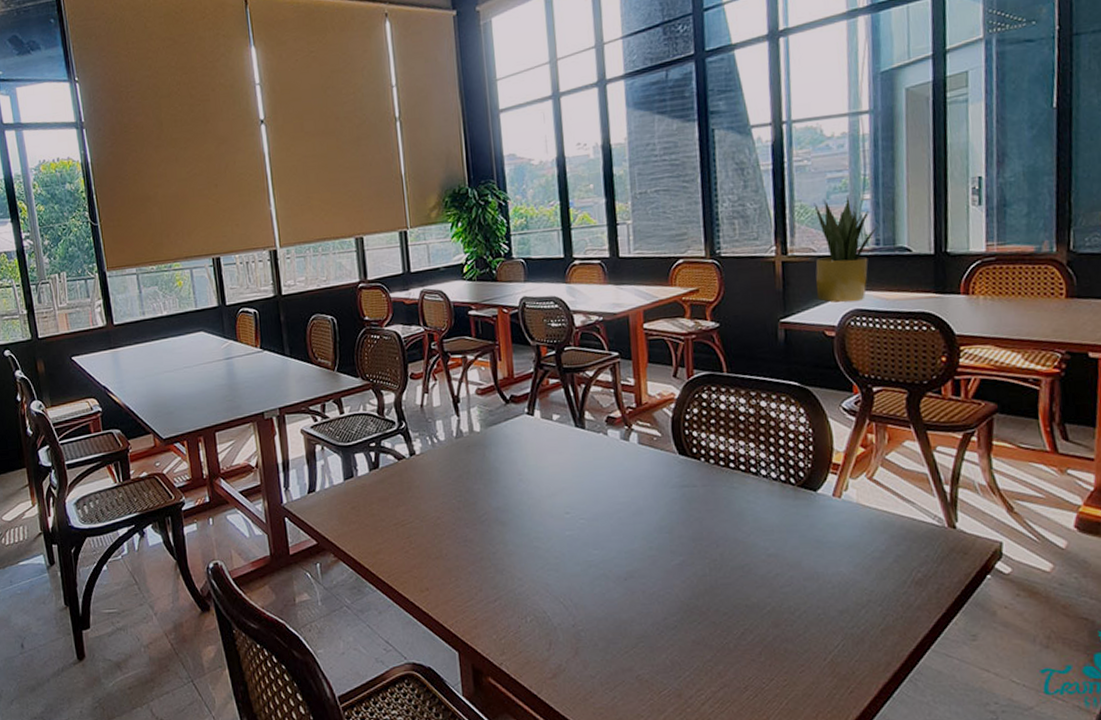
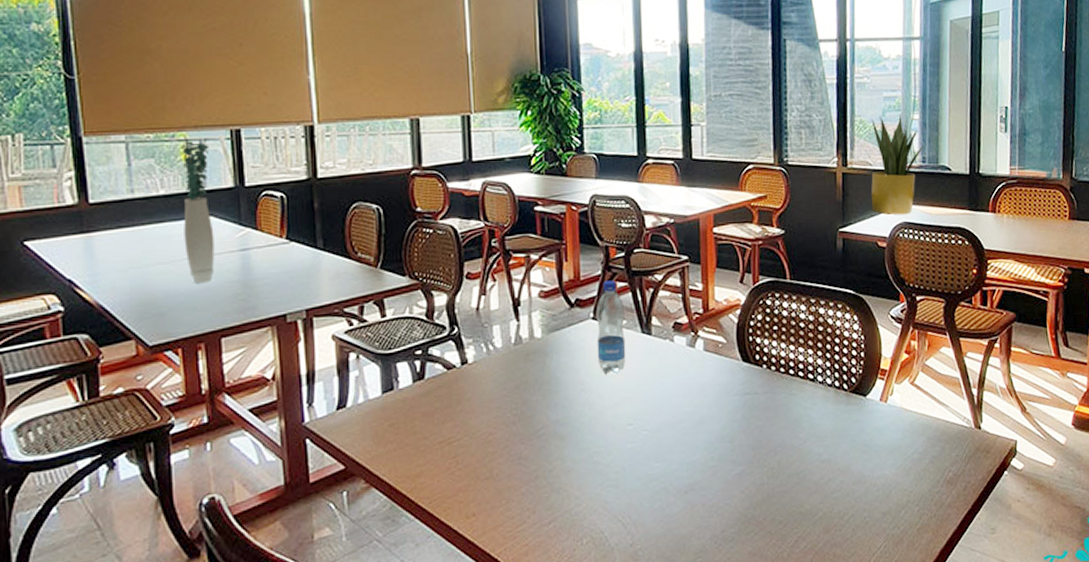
vase: none [177,266,207,387] -> present [181,136,215,283]
bottle: none [530,377,561,465] -> present [596,280,626,374]

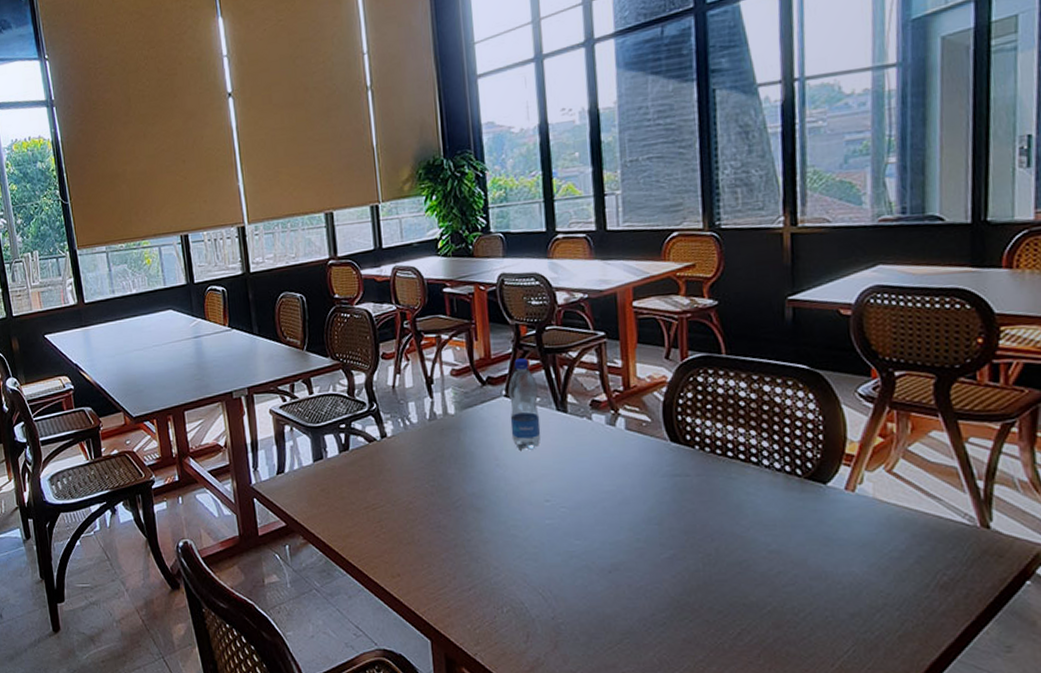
vase: present [181,136,215,283] -> none [145,243,176,366]
planter: present [870,114,925,215] -> none [829,158,906,278]

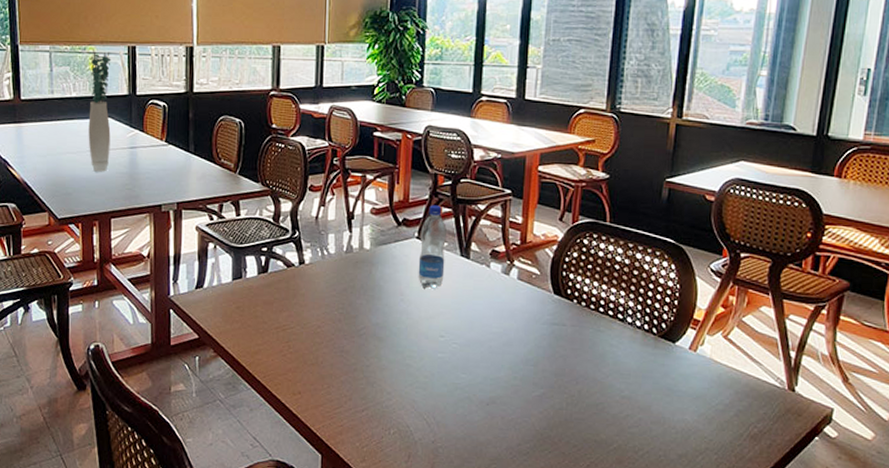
vase: none [145,243,176,366] -> present [88,50,111,172]

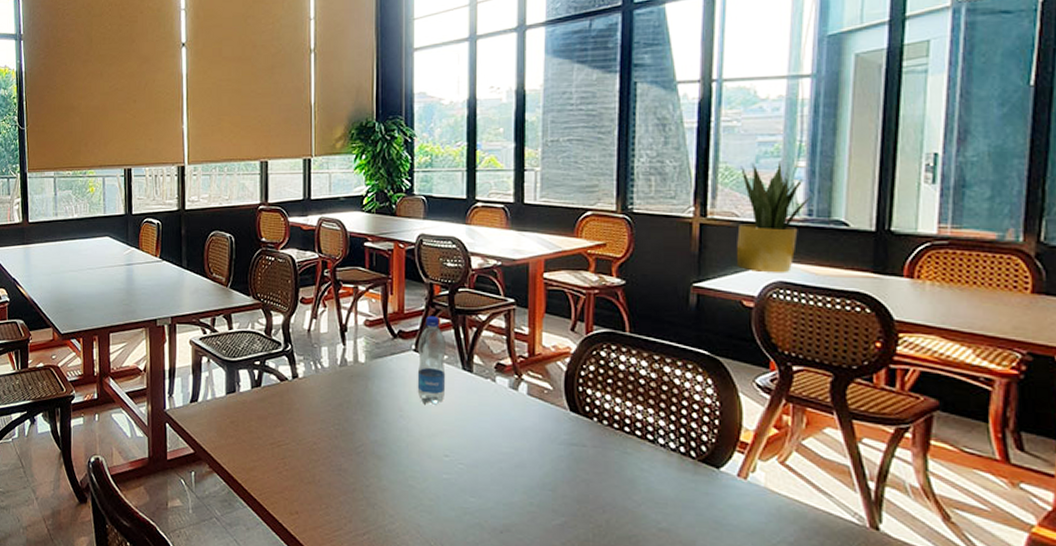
vase: present [88,50,111,172] -> none [88,173,109,289]
planter: none [703,69,770,171] -> present [736,160,813,273]

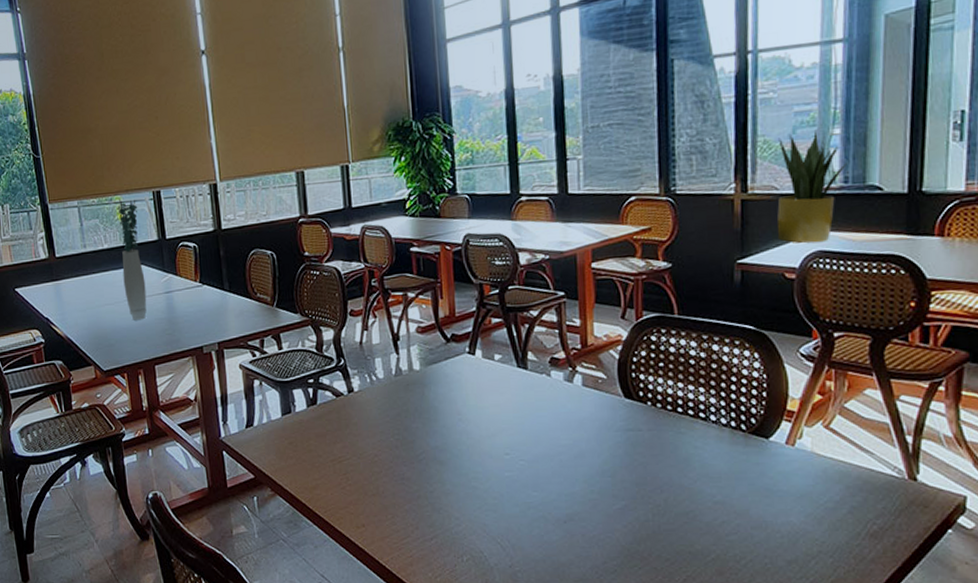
vase: none [88,173,109,289] -> present [117,199,147,321]
bottle: present [417,316,446,405] -> none [472,316,502,405]

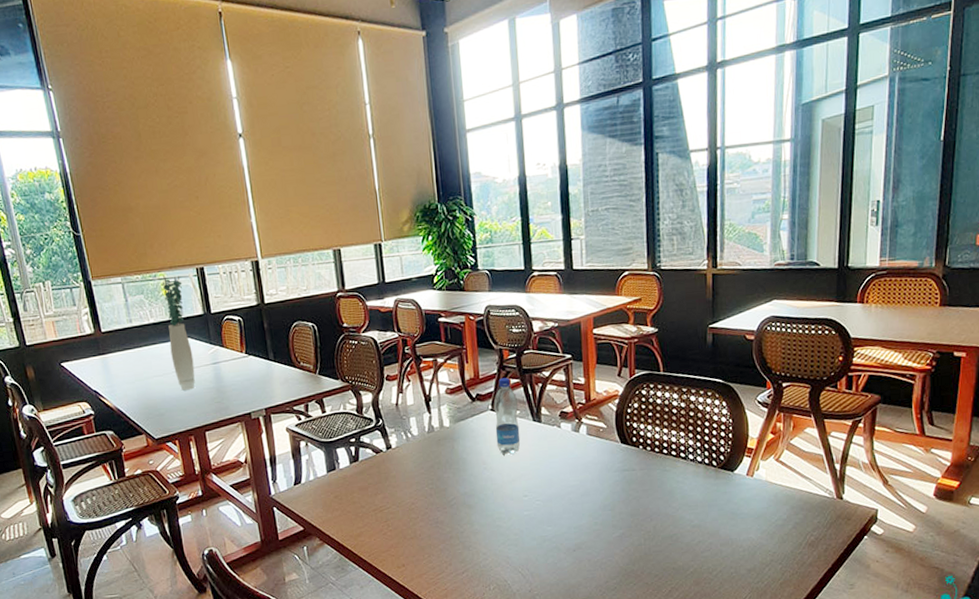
bottle: none [472,316,502,405] -> present [494,377,521,455]
planter: present [776,129,848,244] -> none [739,215,794,310]

